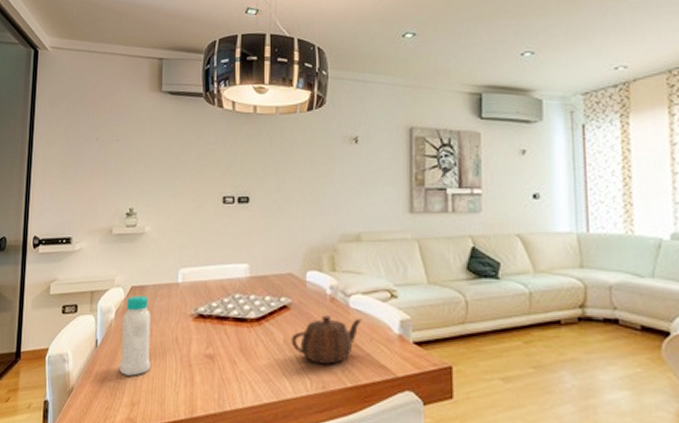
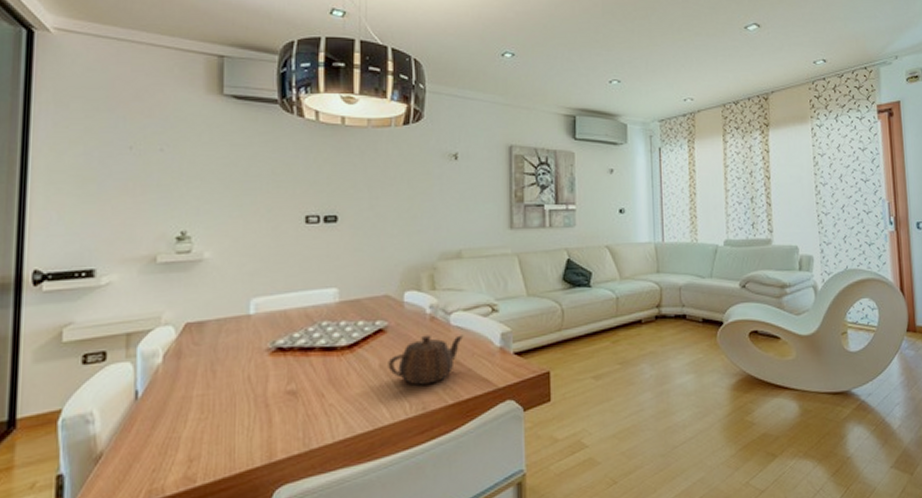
bottle: present [119,295,151,376] -> none [171,332,214,428]

